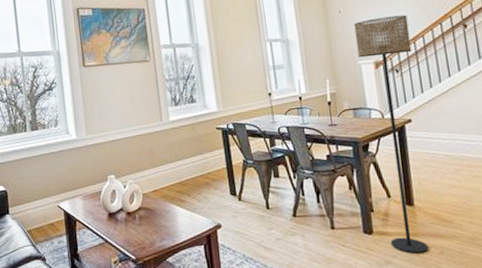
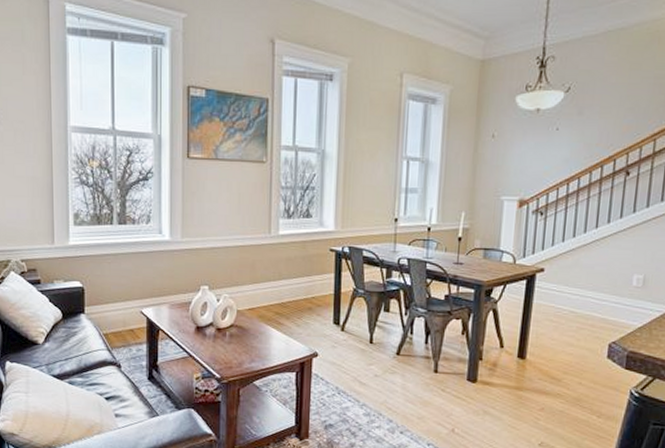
floor lamp: present [354,14,429,253] -> none [492,149,567,407]

